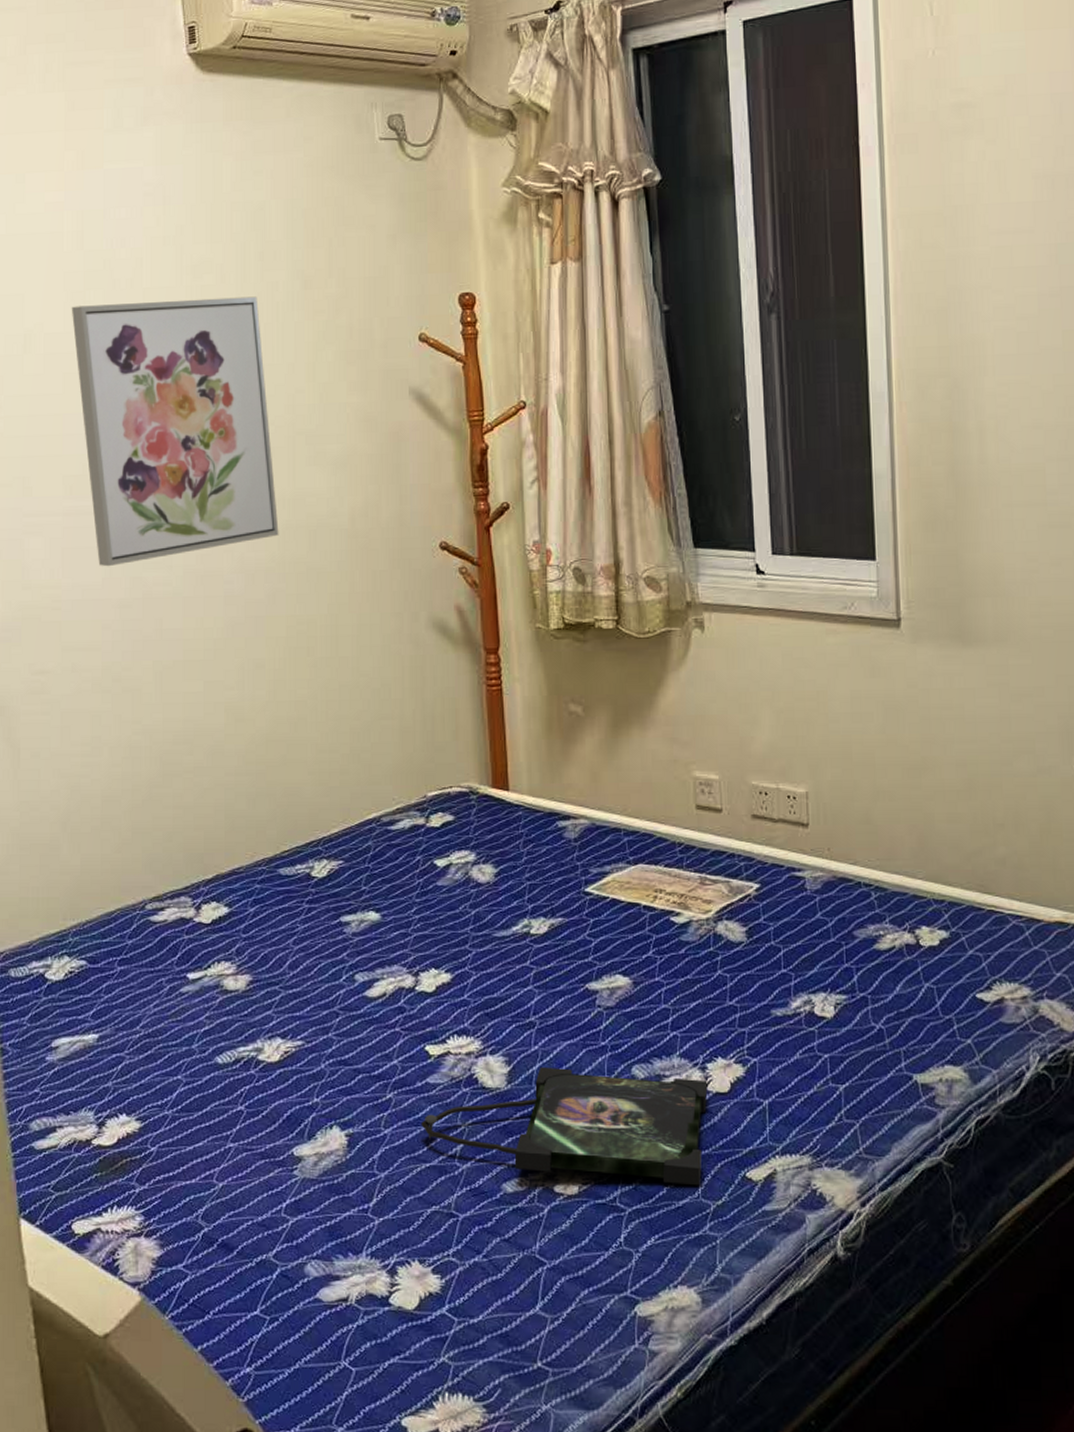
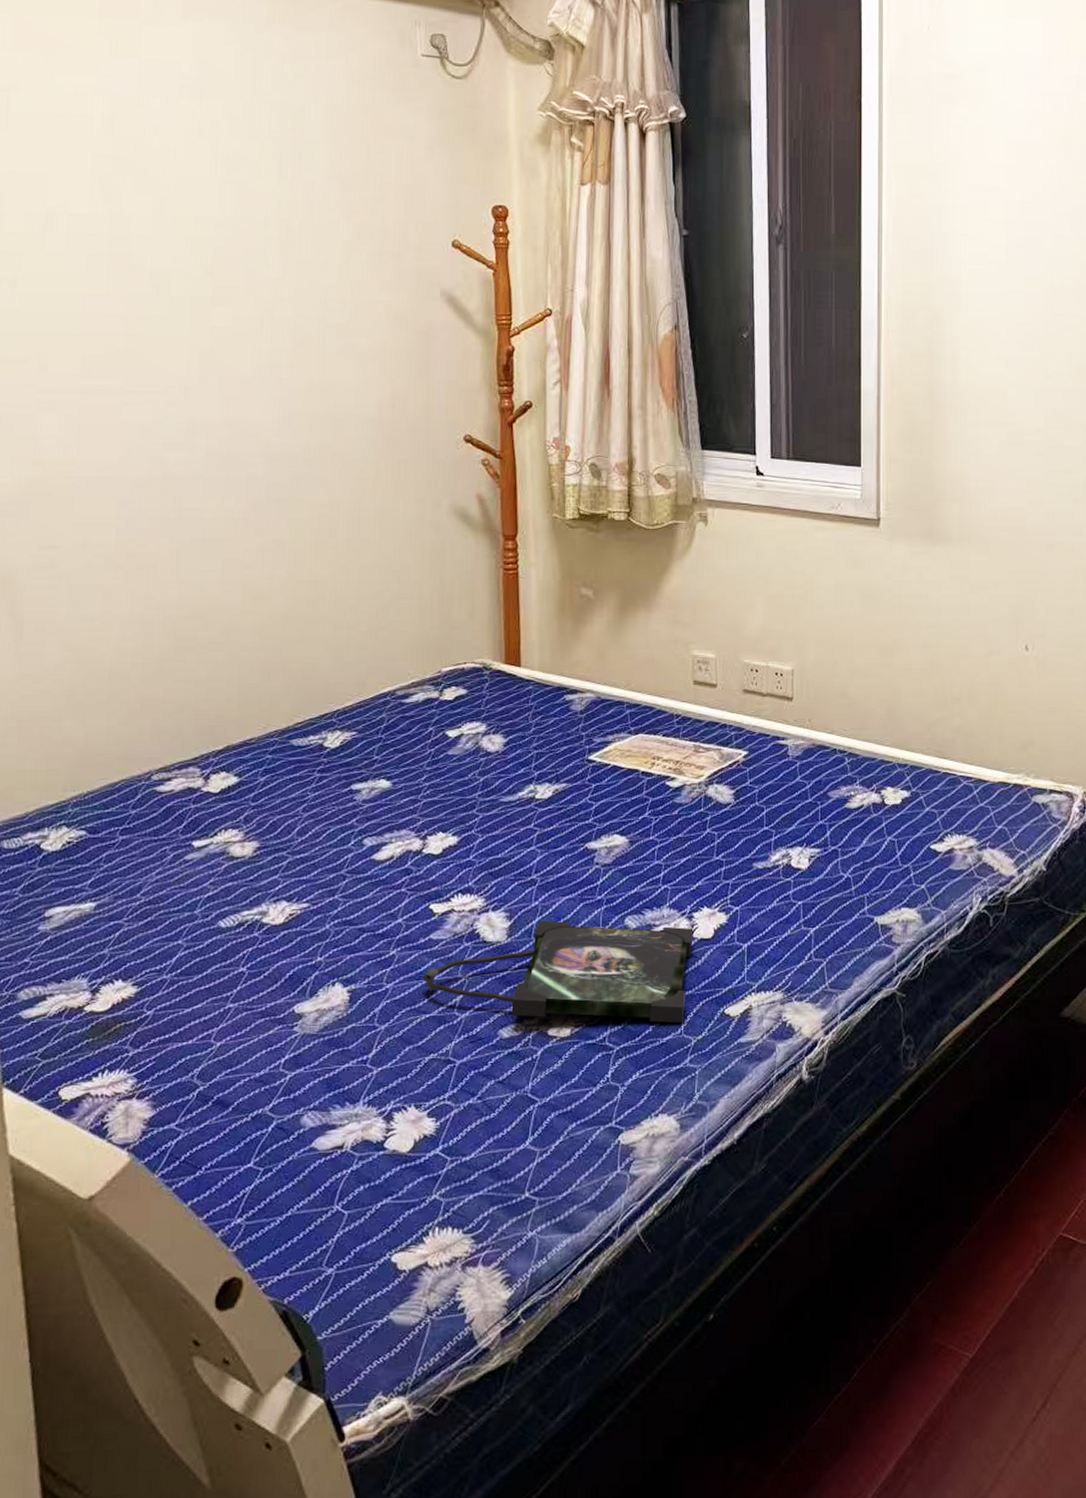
wall art: present [71,296,279,567] -> none [98,189,306,446]

